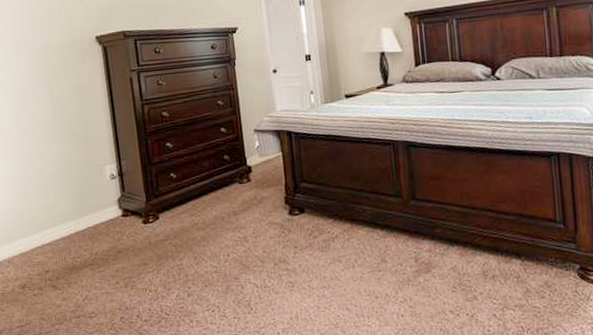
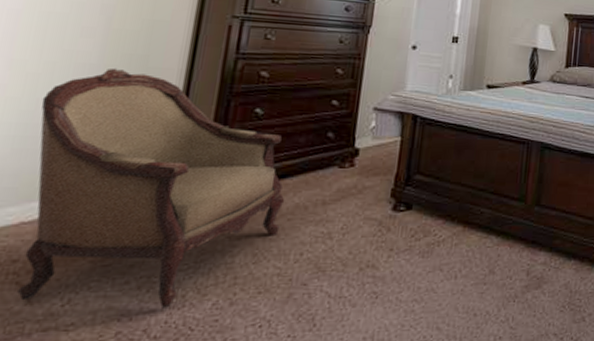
armchair: none [28,125,208,300] -> present [17,68,285,308]

